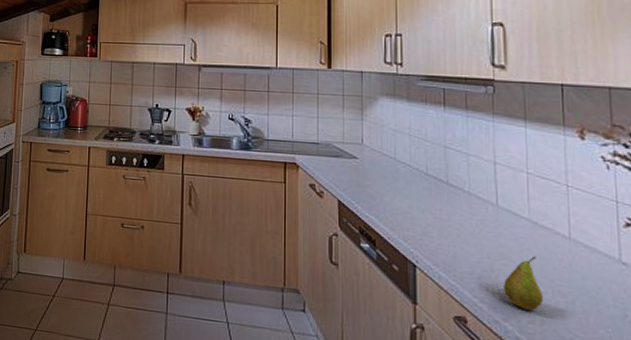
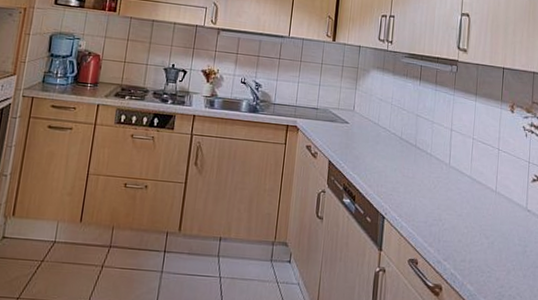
fruit: present [504,256,544,310] -> none [447,206,474,251]

